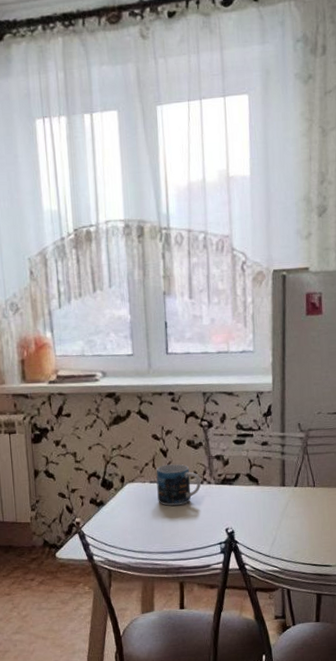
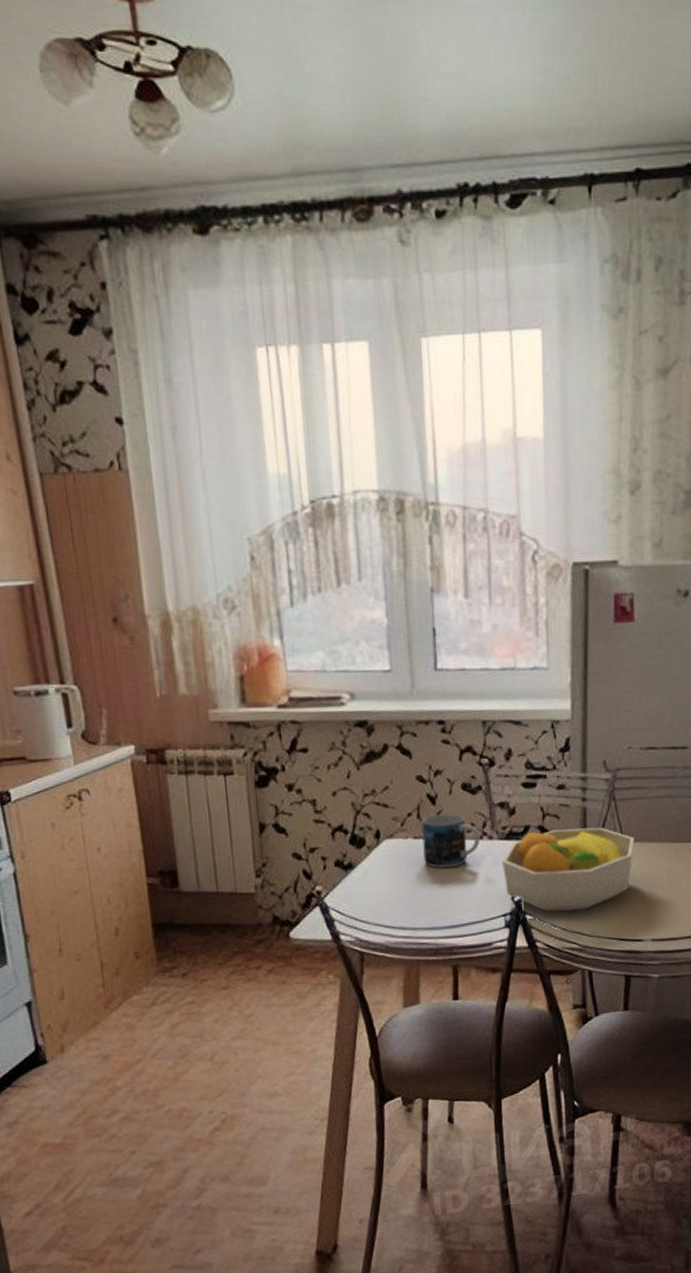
fruit bowl: none [218,475,324,542] -> present [502,827,634,913]

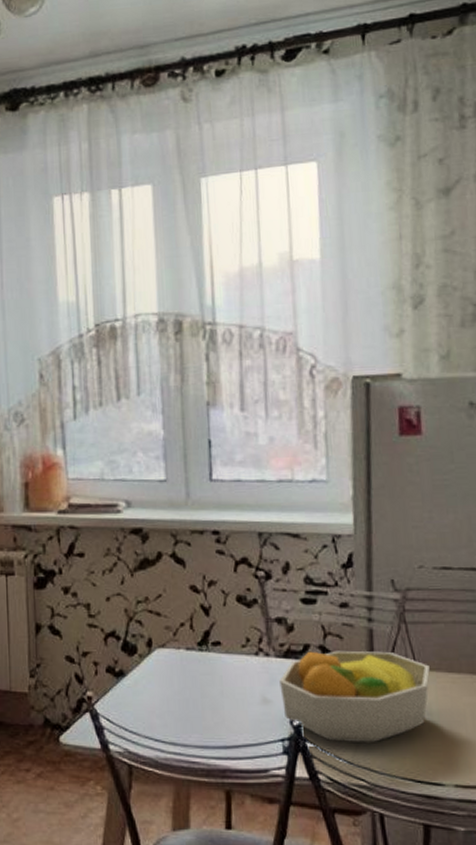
mug: present [421,813,480,869] -> none [194,626,256,684]

